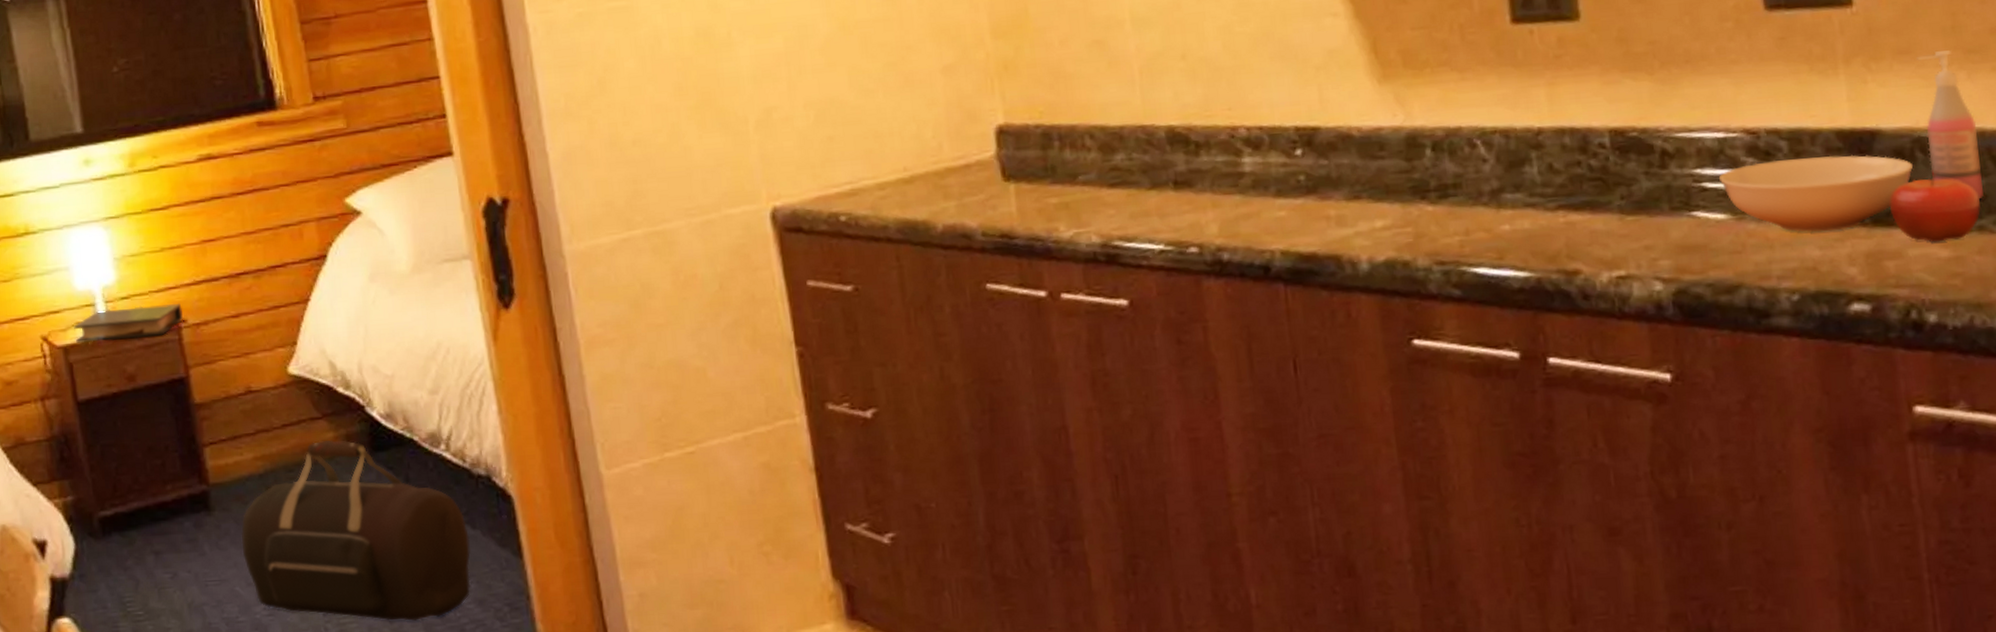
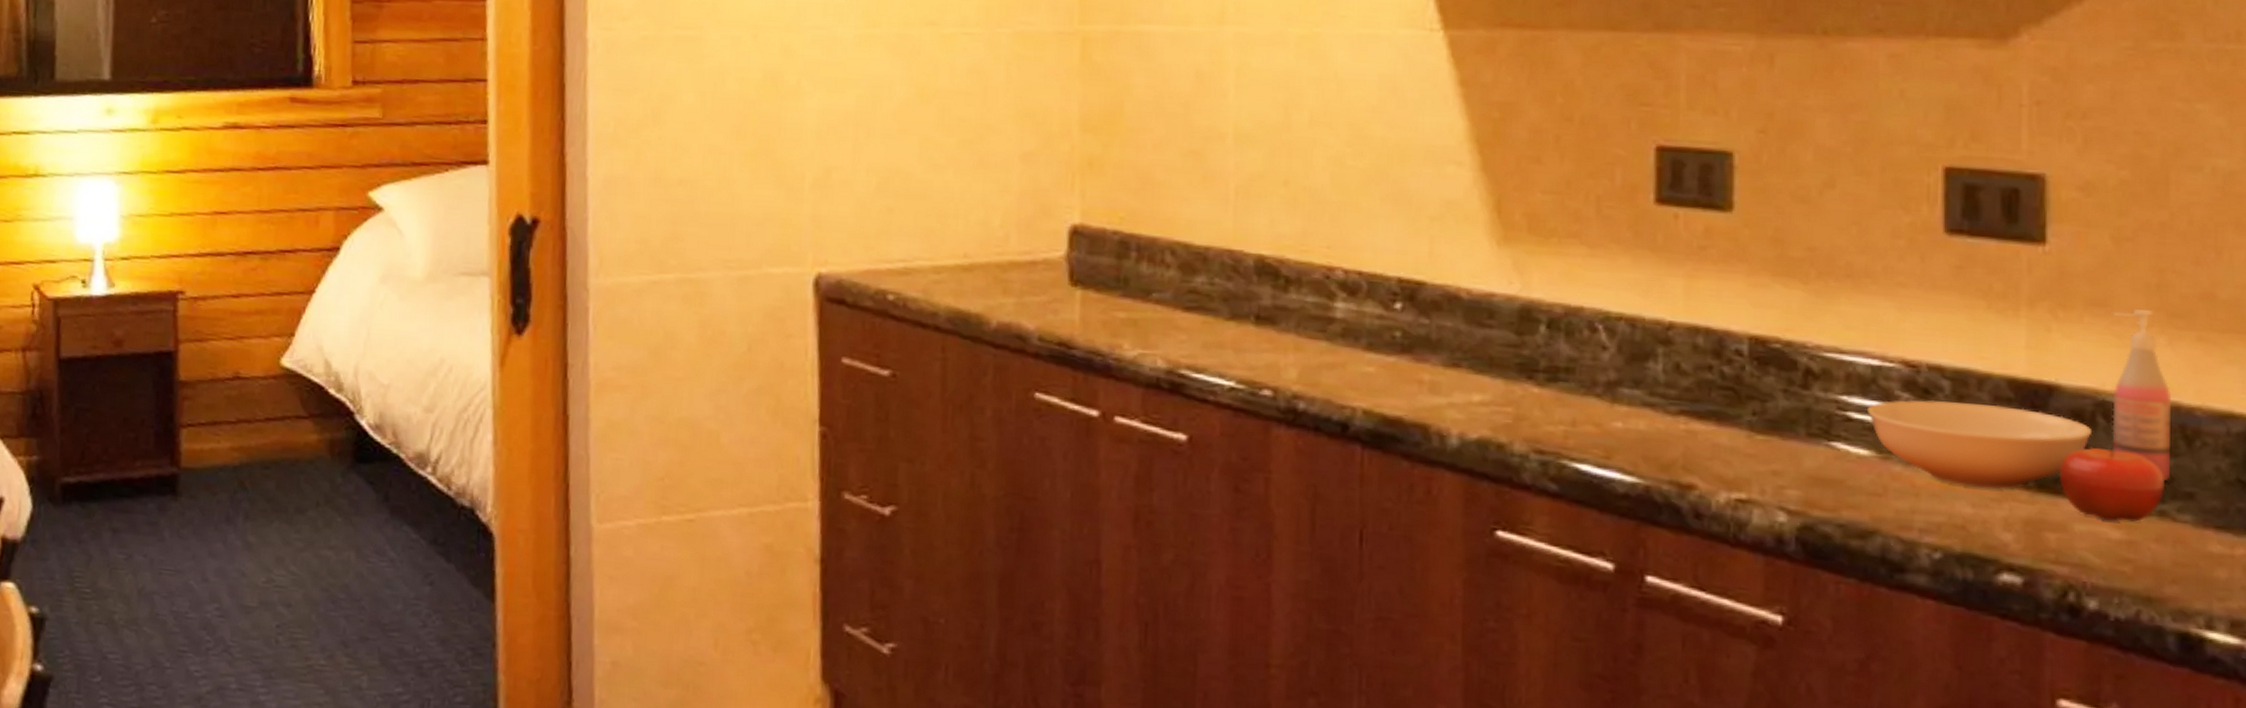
book: present [74,303,184,343] -> none [68,267,182,304]
duffel bag: present [241,439,471,621] -> none [202,441,442,649]

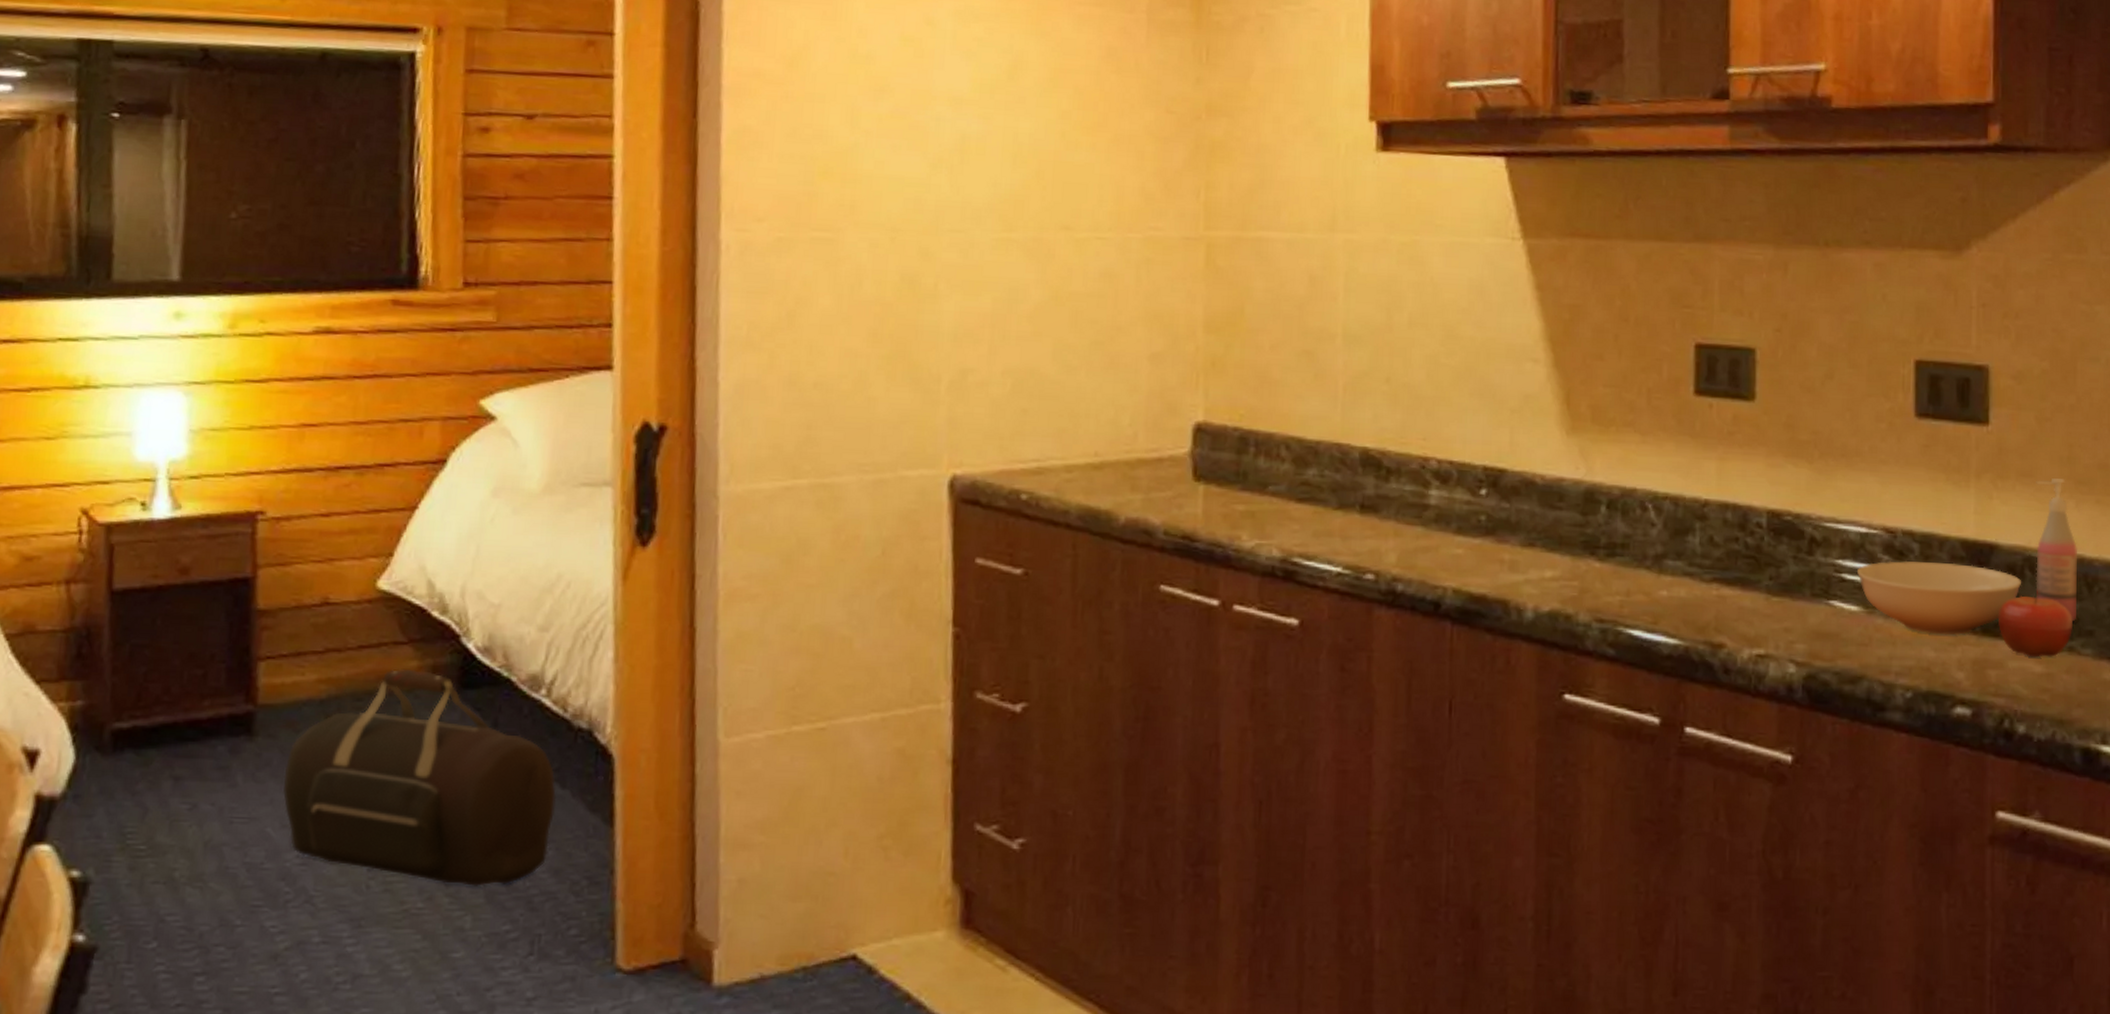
duffel bag: none [202,441,442,649] -> present [282,668,556,886]

